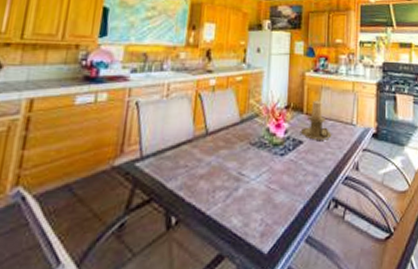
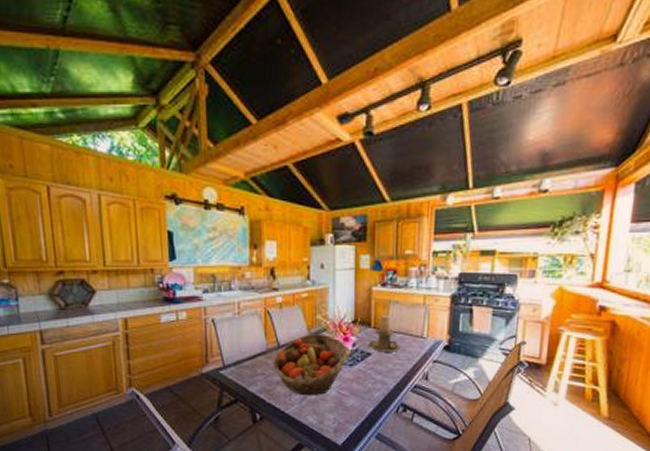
fruit basket: none [197,120,282,192] -> present [273,334,351,396]

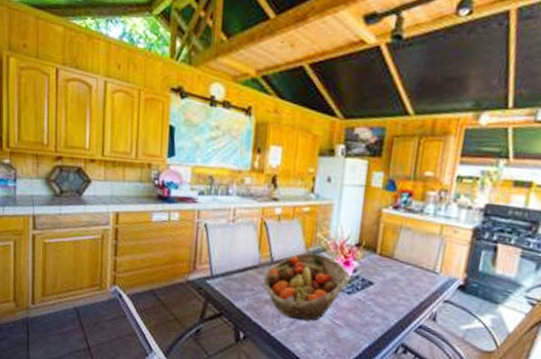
candle holder: present [368,315,401,352] -> none [371,241,408,285]

